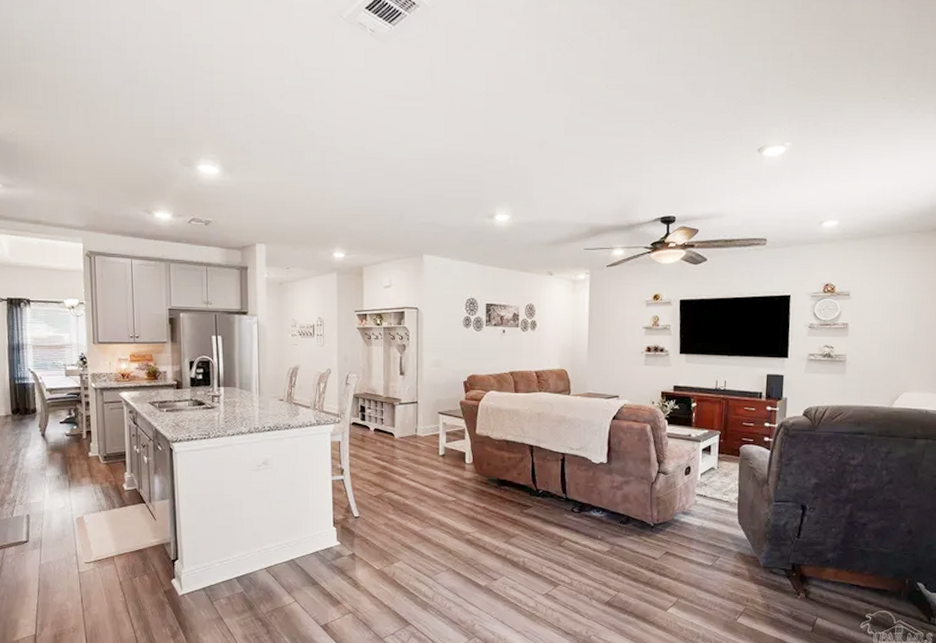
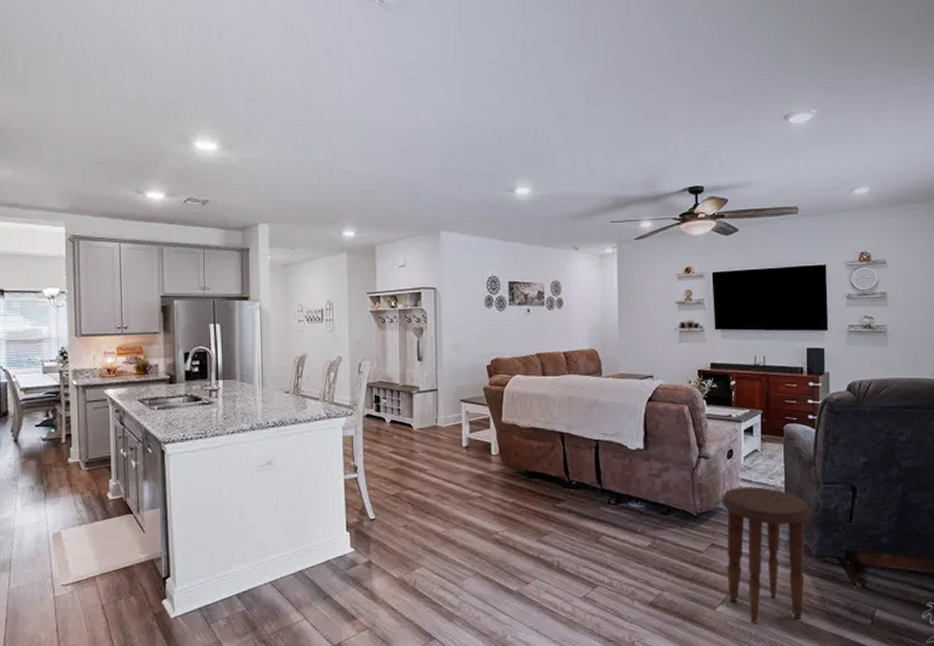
side table: none [677,501,762,626] -> present [722,486,811,624]

